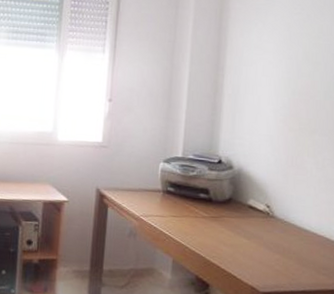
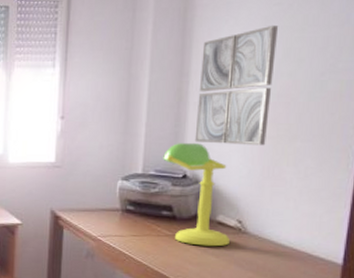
desk lamp: none [201,130,259,229] -> present [163,143,230,247]
wall art: none [228,31,299,137] -> present [194,25,279,146]

